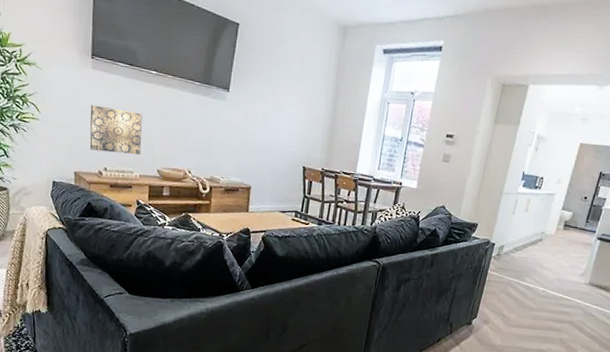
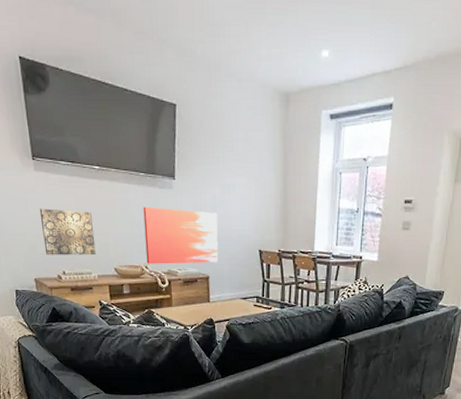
wall art: none [190,114,267,175] -> present [143,206,219,264]

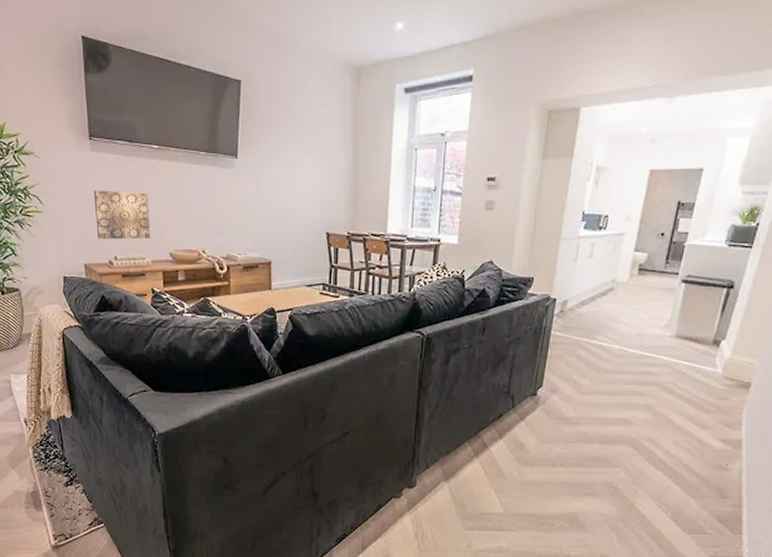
wall art: present [143,206,219,264] -> none [202,187,283,248]

